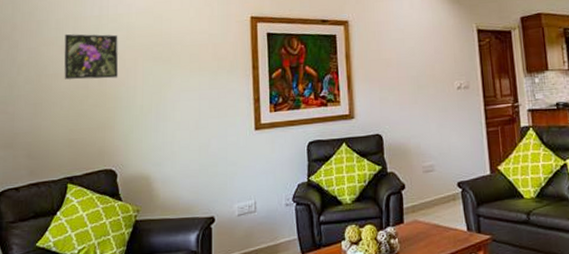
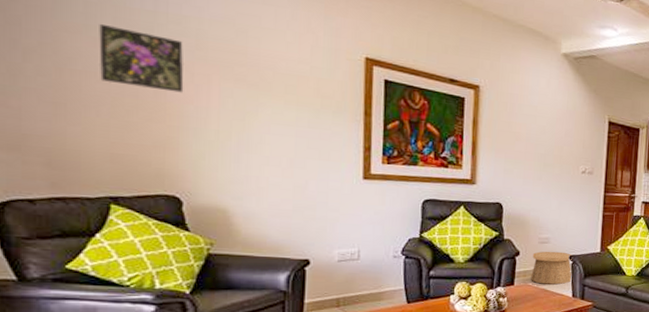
basket: none [418,179,464,219] -> present [531,251,572,285]

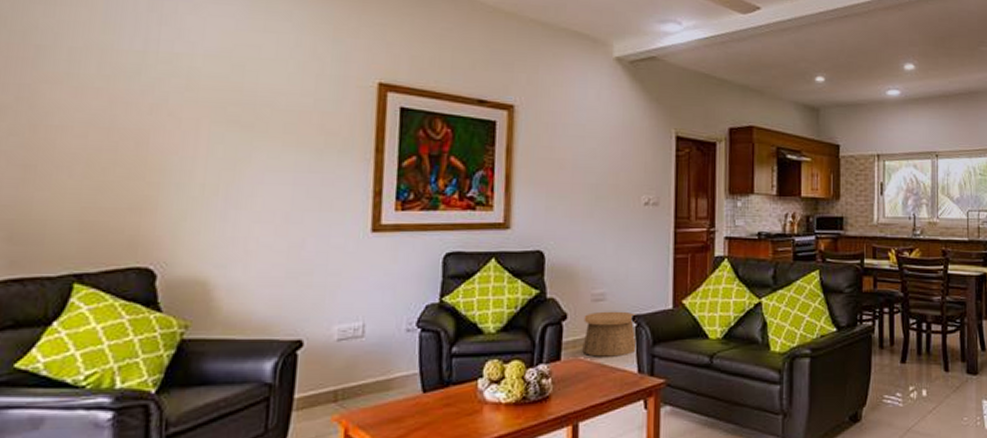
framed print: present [99,23,184,93] -> none [77,70,172,143]

